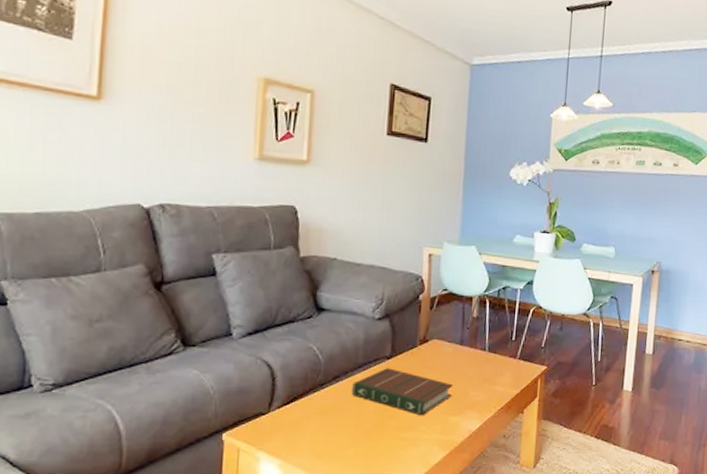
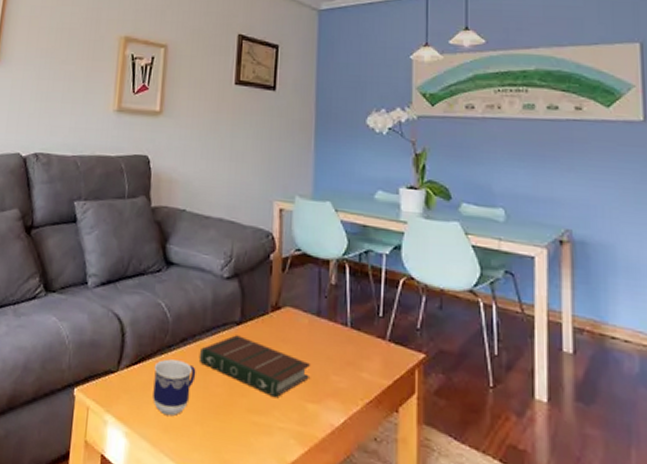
cup: none [306,396,349,445] -> present [153,359,196,417]

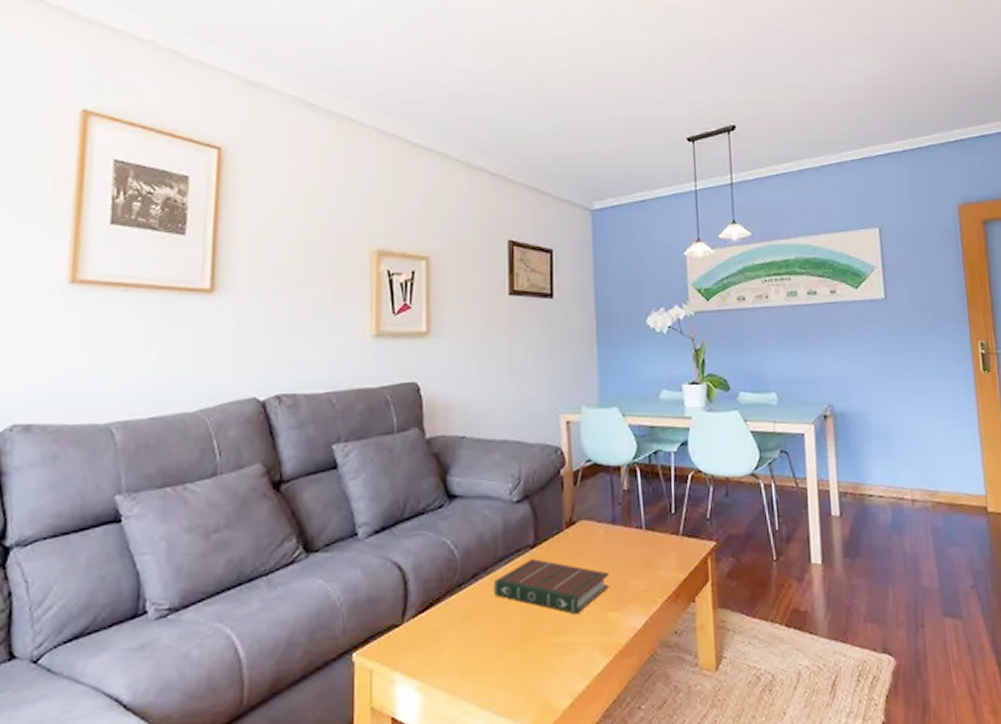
cup: present [153,359,196,417] -> none [444,597,491,659]

